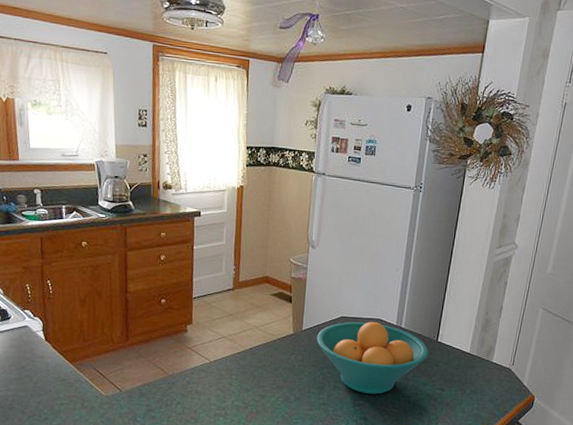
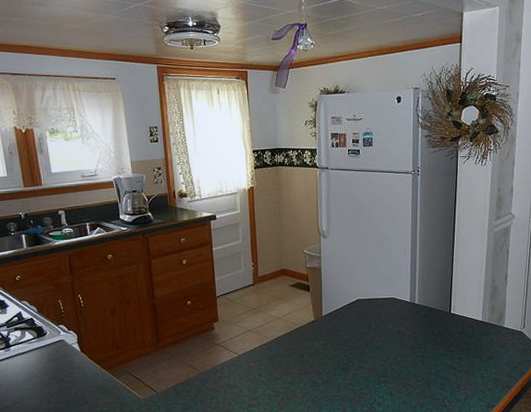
fruit bowl: present [317,321,429,394] -> none [337,300,443,370]

